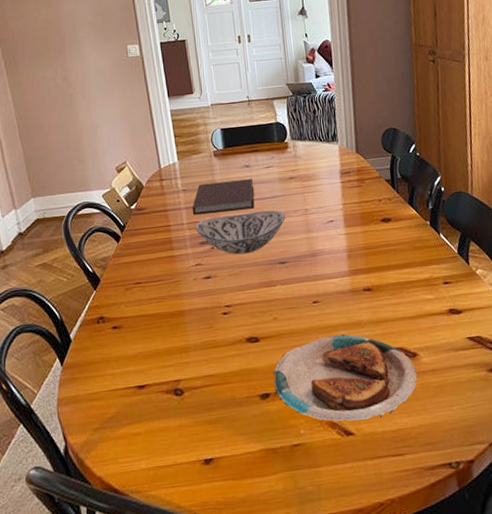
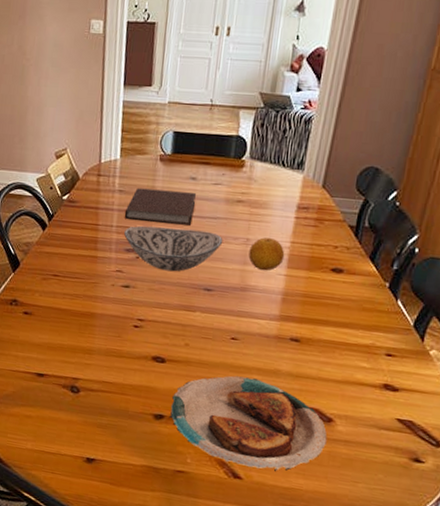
fruit: none [309,204,341,235] -> present [248,237,285,271]

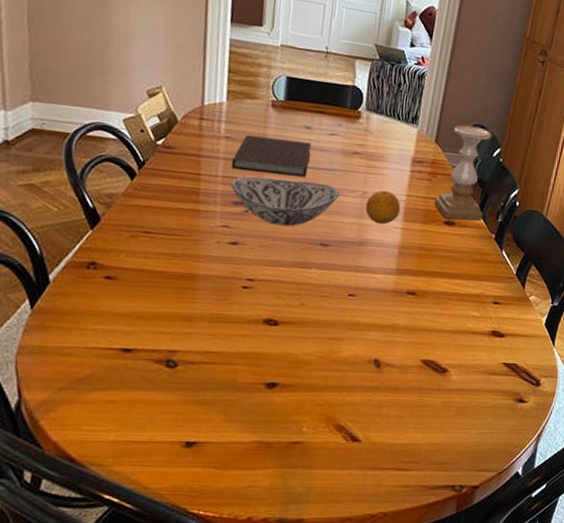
plate: present [169,375,327,471] -> none [282,334,443,429]
candle holder: none [321,168,387,269] -> present [434,124,492,221]

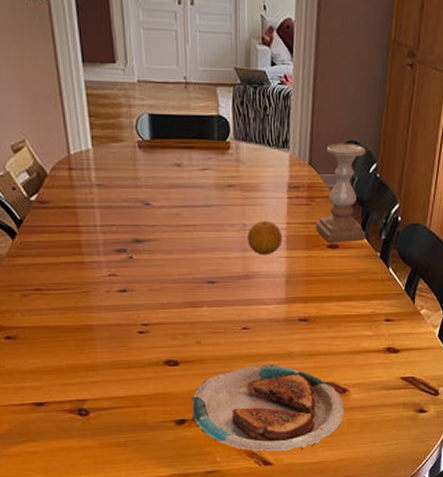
notebook: present [231,135,311,177] -> none [107,180,185,217]
decorative bowl: present [231,176,340,227] -> none [111,221,220,268]
plate: none [282,334,443,429] -> present [191,365,344,452]

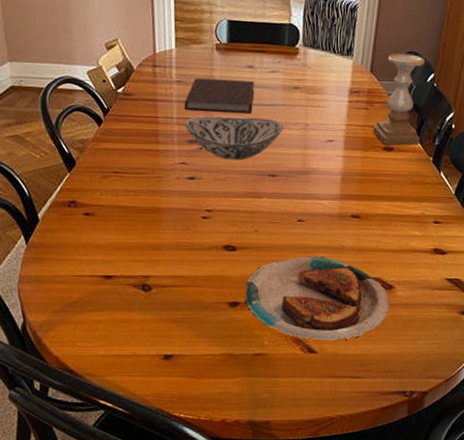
notebook: none [107,180,185,217] -> present [184,78,255,114]
decorative bowl: none [111,221,220,268] -> present [185,116,284,160]
fruit: present [247,221,283,255] -> none [308,122,341,154]

